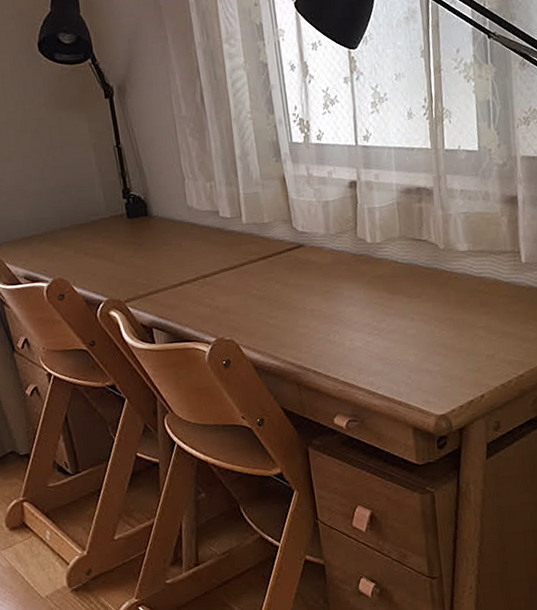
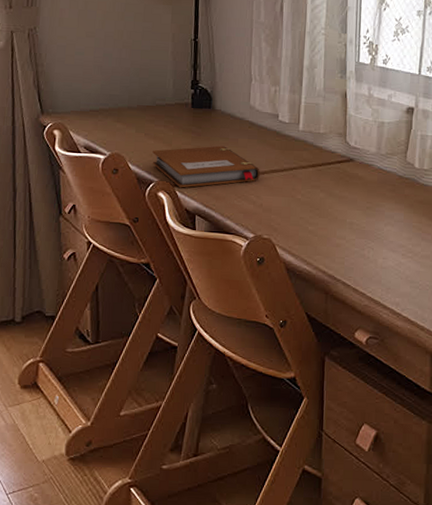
notebook: none [96,252,211,304] -> present [153,145,260,188]

